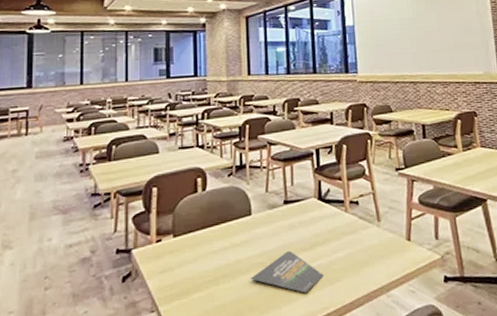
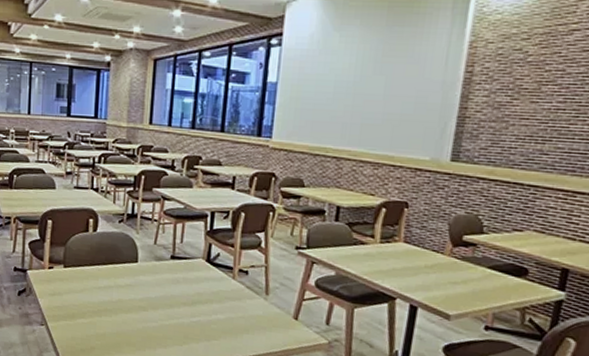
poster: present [251,250,324,294] -> none [131,302,201,343]

